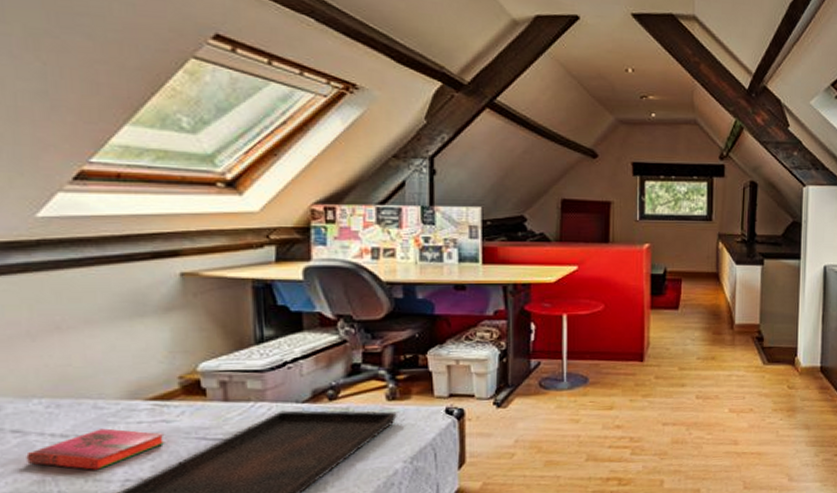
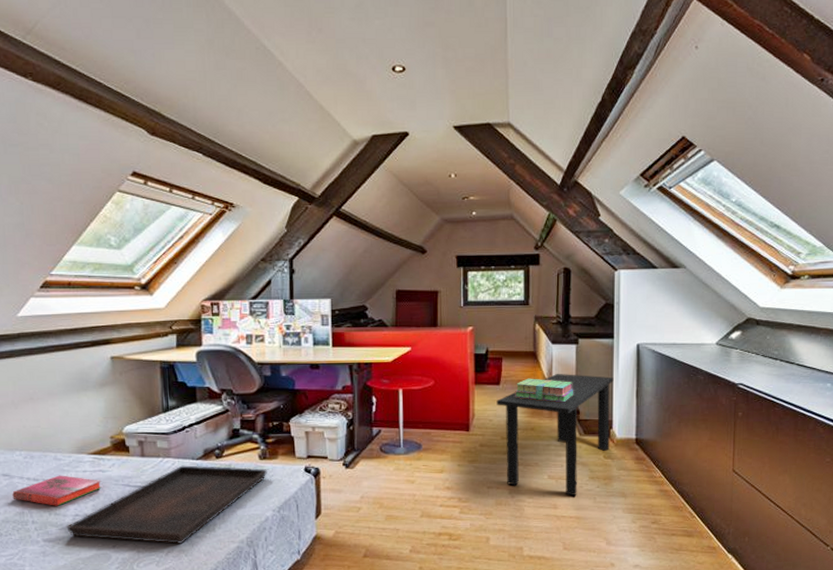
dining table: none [674,296,800,430] -> present [496,373,614,495]
stack of books: none [695,302,759,329] -> present [515,378,574,403]

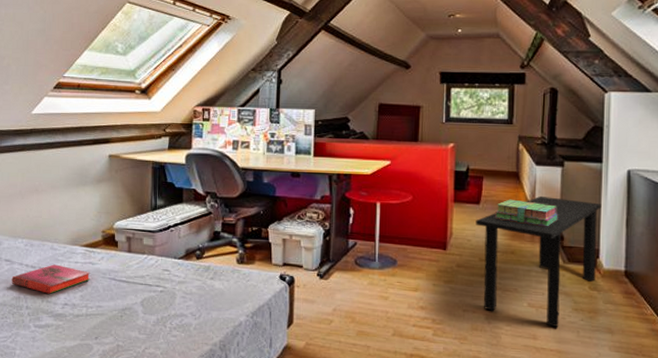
serving tray: present [68,465,268,545] -> none [57,263,245,342]

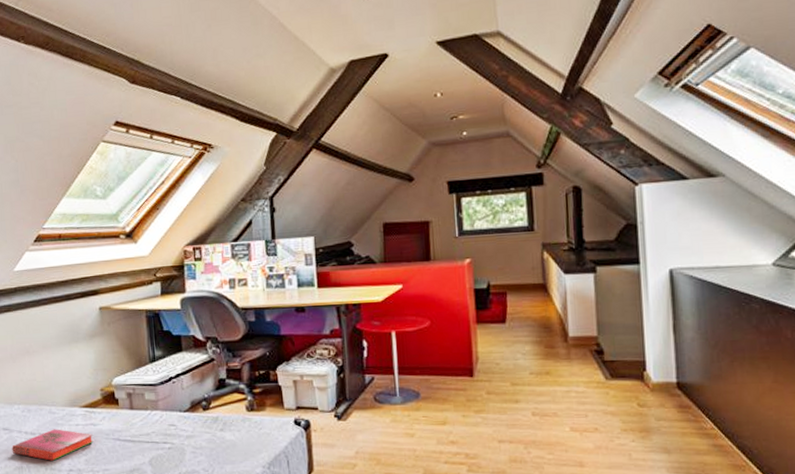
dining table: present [476,195,602,327] -> none [503,307,644,451]
stack of books: present [495,199,558,227] -> none [524,314,596,342]

